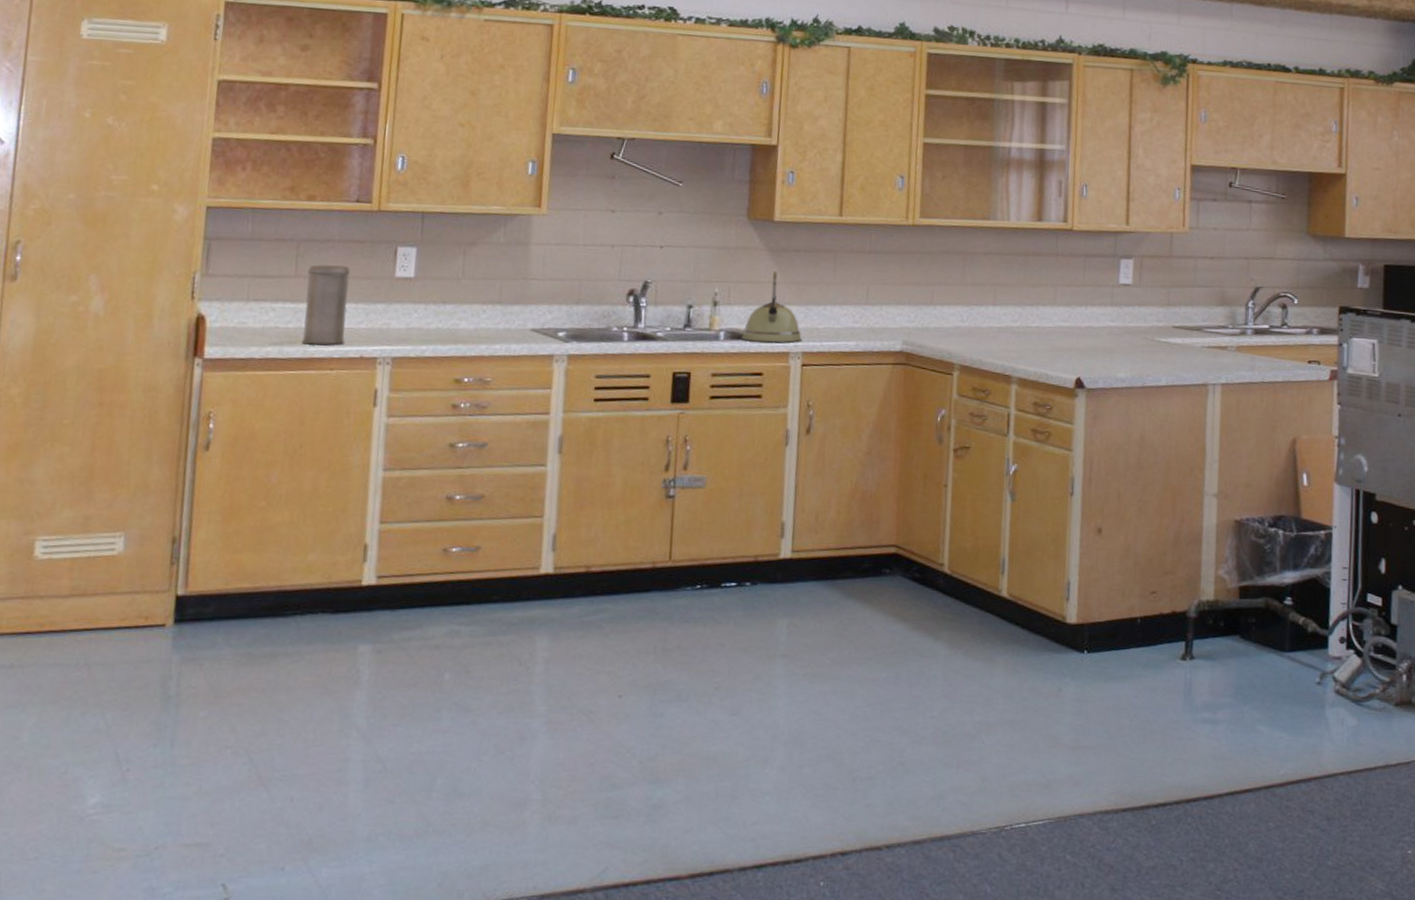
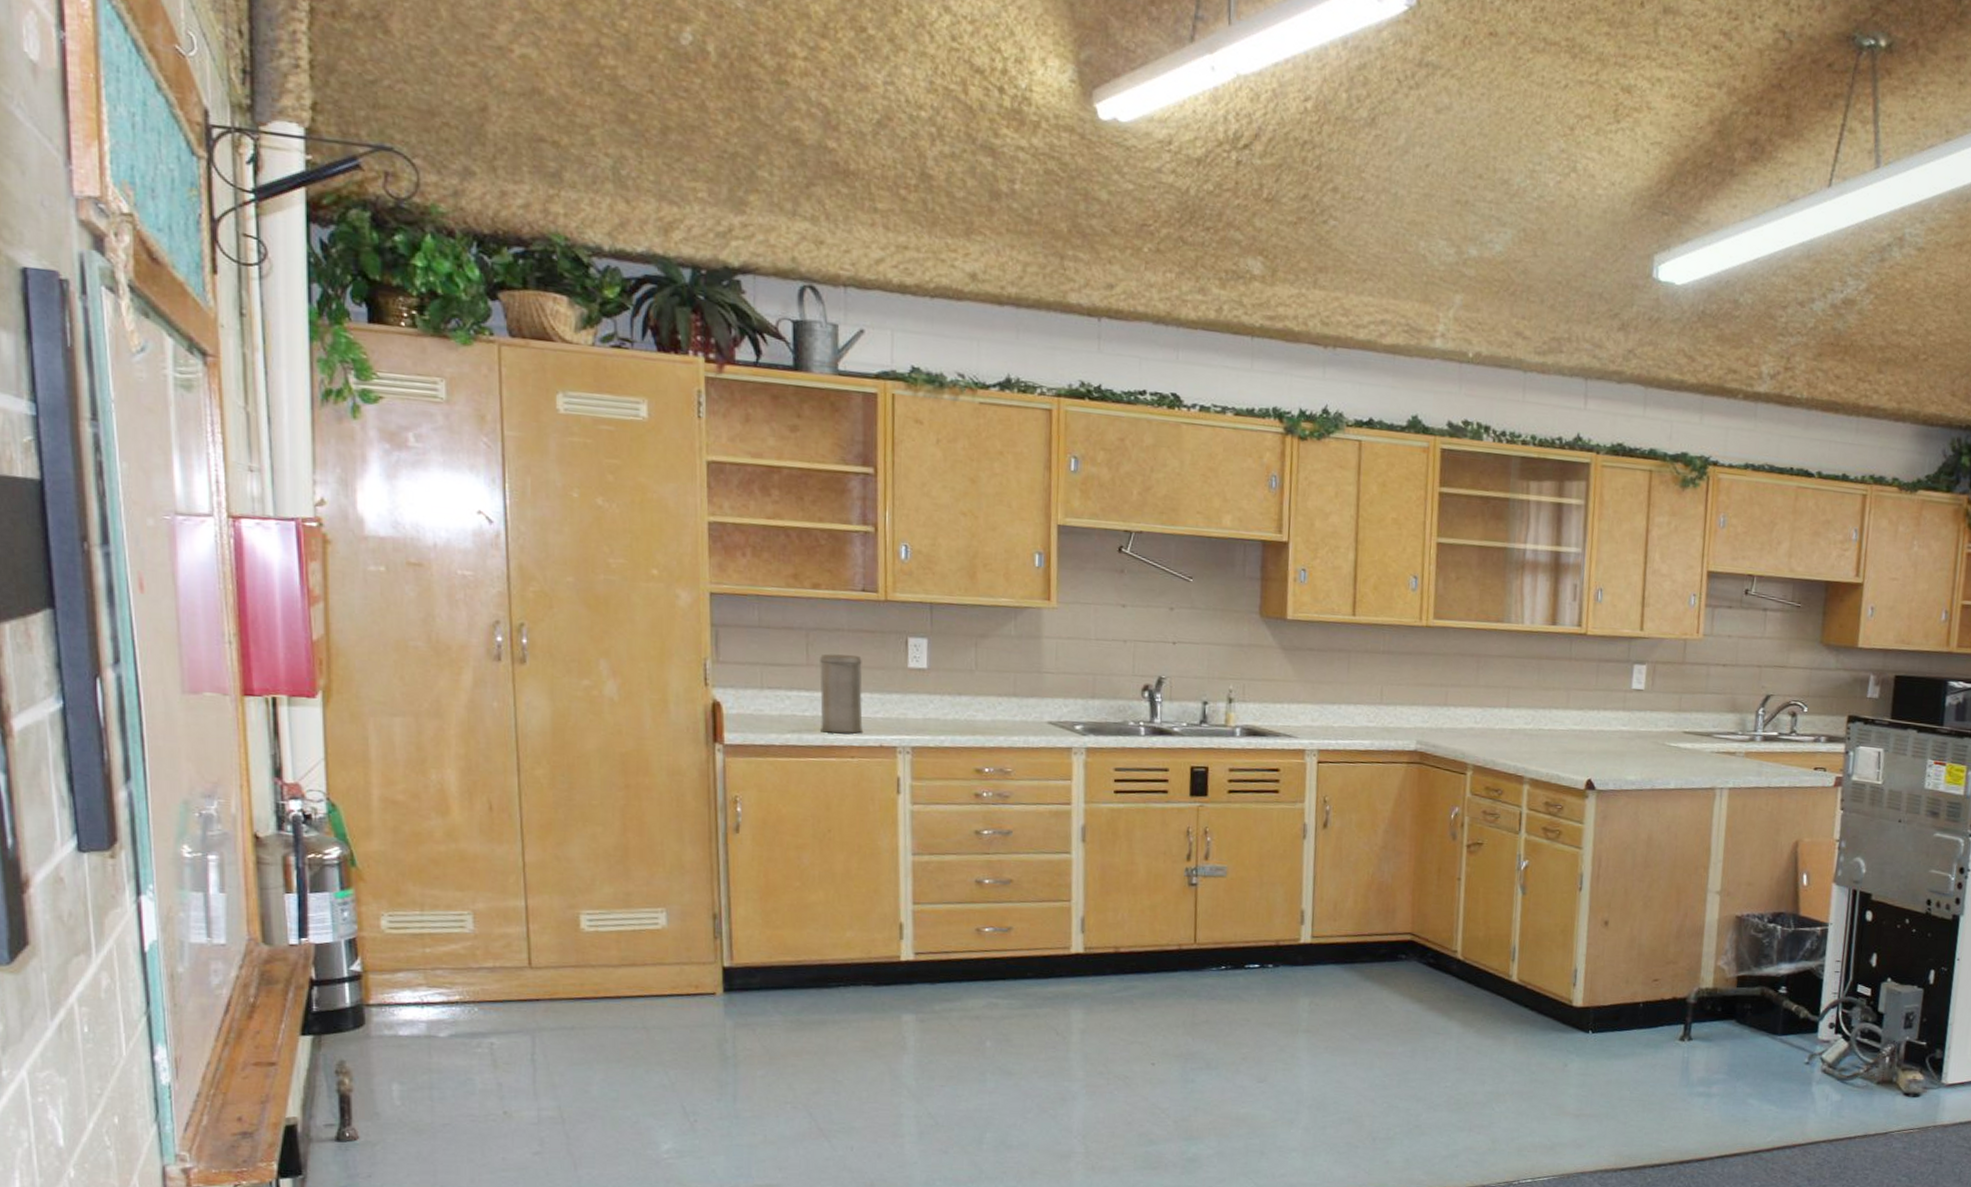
kettle: present [742,271,802,343] -> none [1257,669,1317,741]

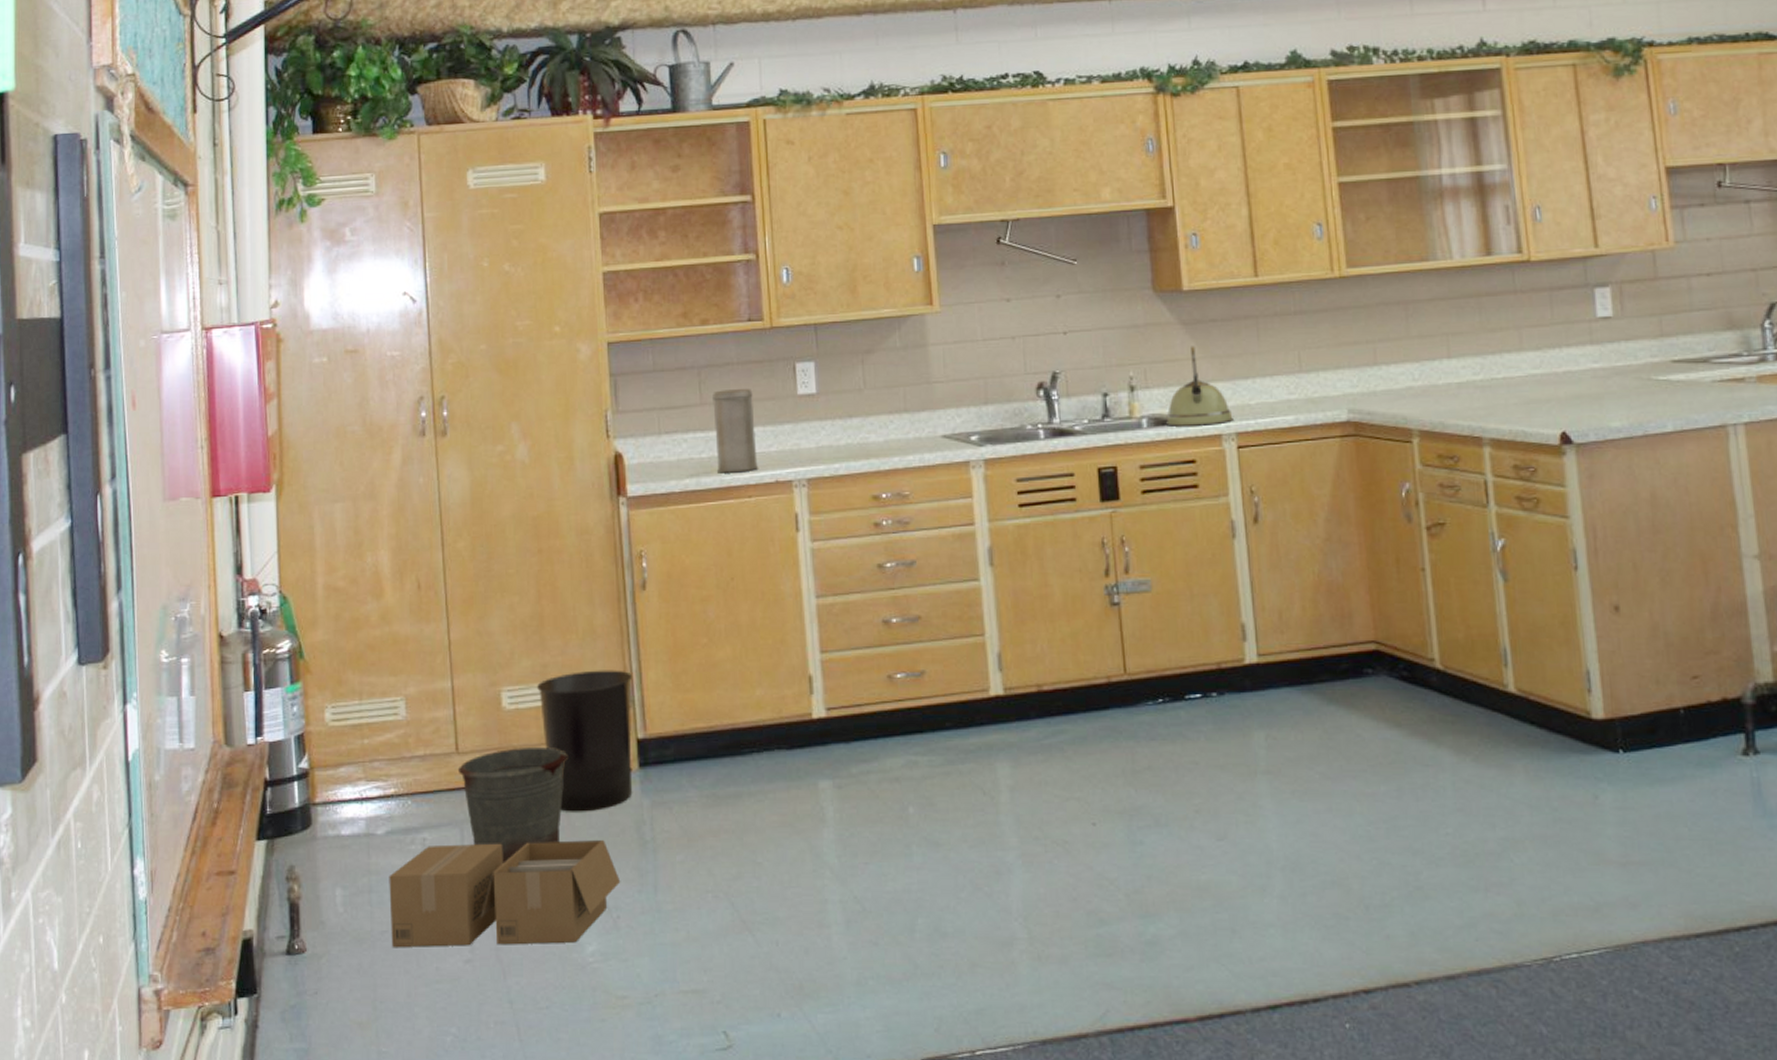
cardboard box: none [452,1050,700,1141] -> present [389,840,621,947]
bucket: none [530,966,649,1070] -> present [457,748,567,864]
waste bin: none [619,902,721,1028] -> present [537,670,633,811]
kettle: none [1257,669,1317,741] -> present [1166,346,1233,426]

